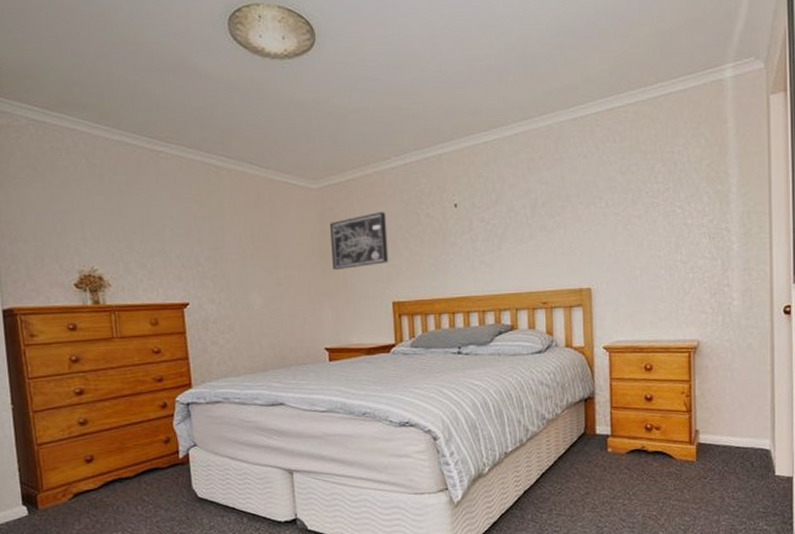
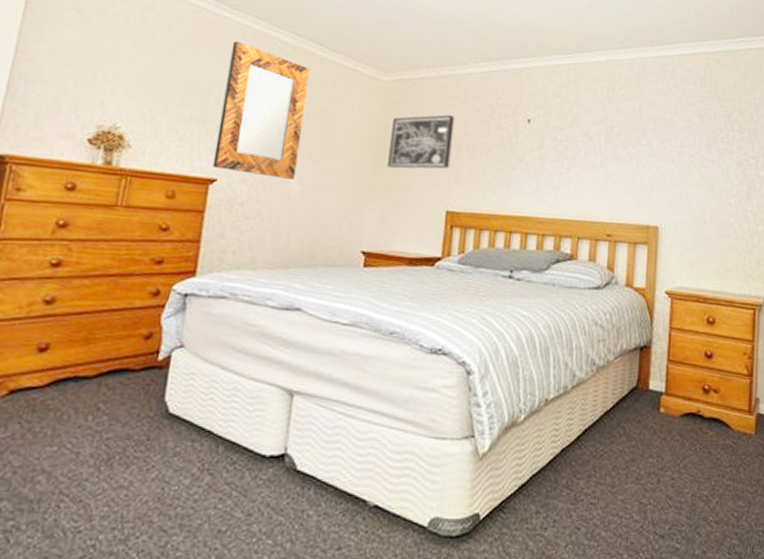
home mirror: none [173,173,255,294] -> present [212,41,310,180]

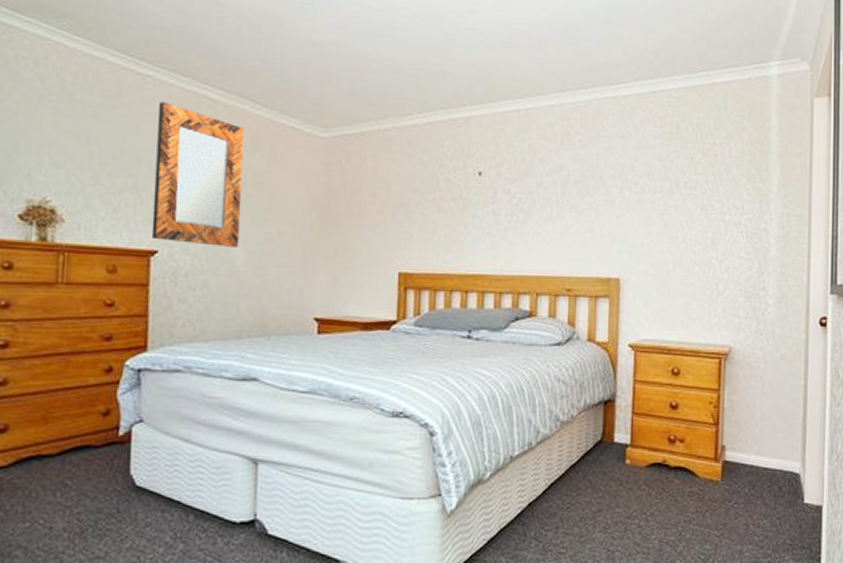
wall art: present [387,114,455,169] -> none [334,171,402,231]

